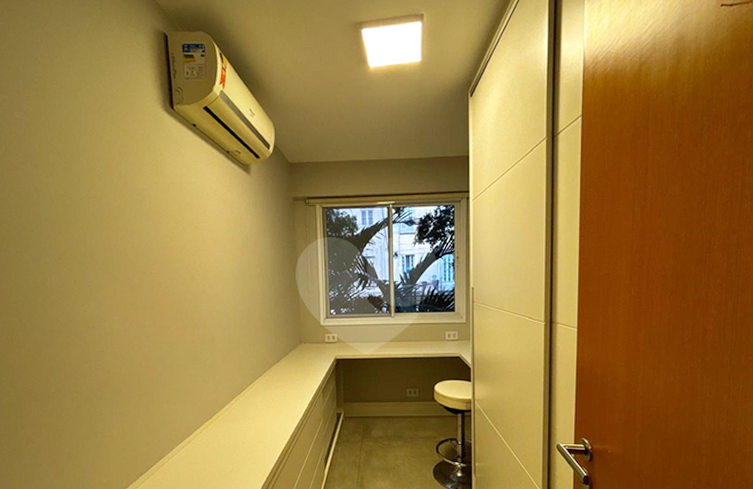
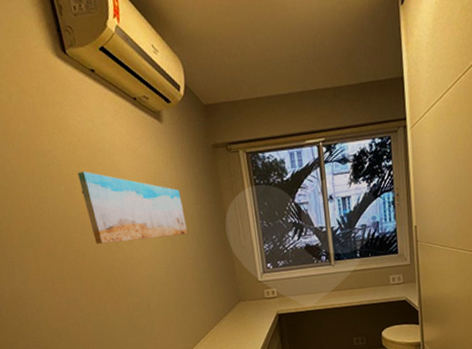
wall art: none [166,210,260,277] -> present [77,171,188,245]

